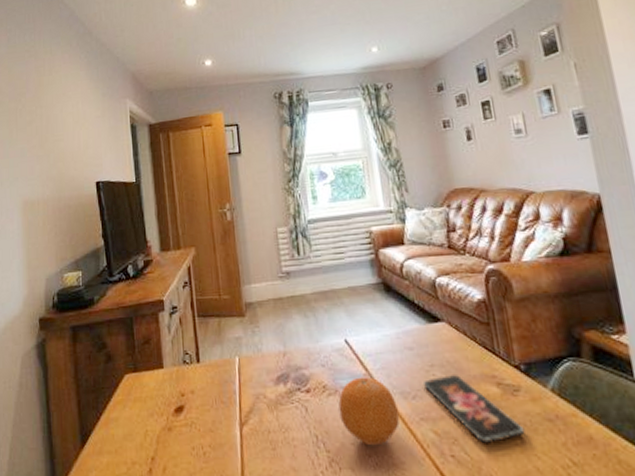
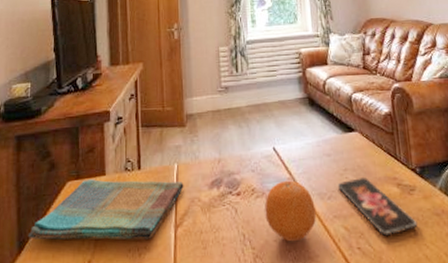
dish towel: none [89,372,247,438] -> present [28,179,184,240]

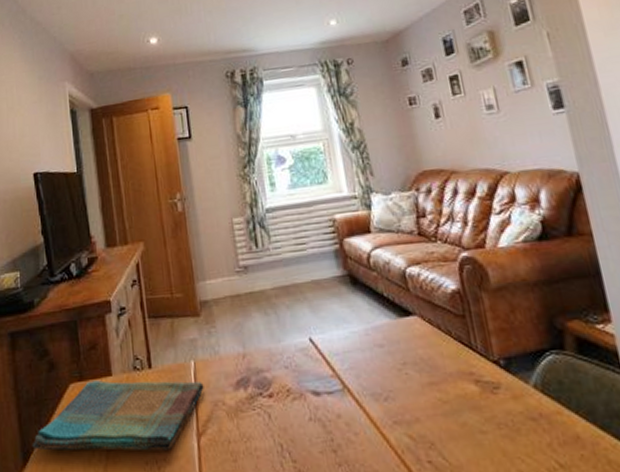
fruit: present [264,180,316,242] -> none [304,378,371,454]
smartphone: present [337,178,418,237] -> none [395,373,507,448]

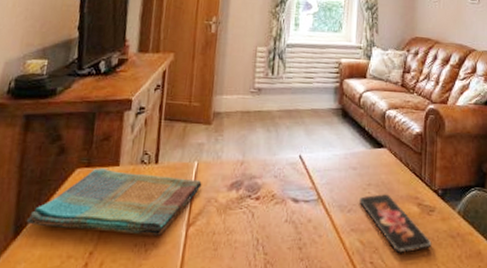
smartphone: none [395,373,507,448] -> present [358,194,432,254]

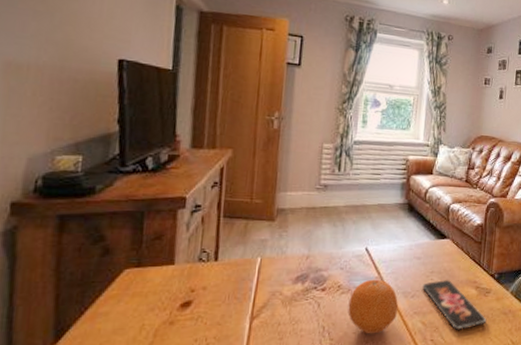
dish towel: present [26,168,202,236] -> none [68,268,266,331]
fruit: none [282,189,334,251] -> present [348,279,398,334]

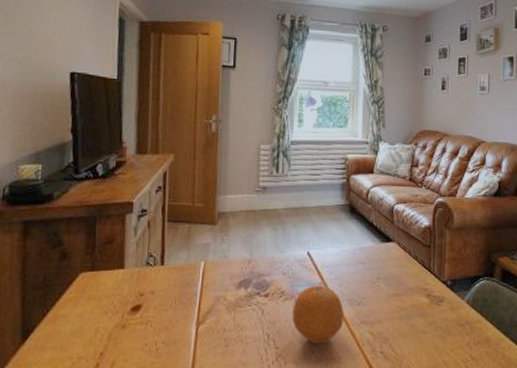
smartphone: present [422,280,487,331] -> none [368,287,441,343]

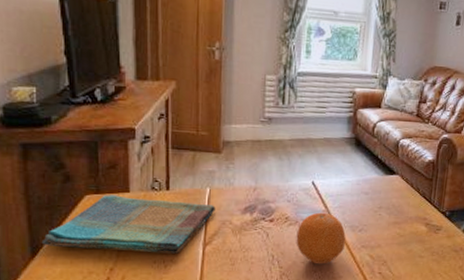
dish towel: none [33,272,210,335] -> present [41,195,216,254]

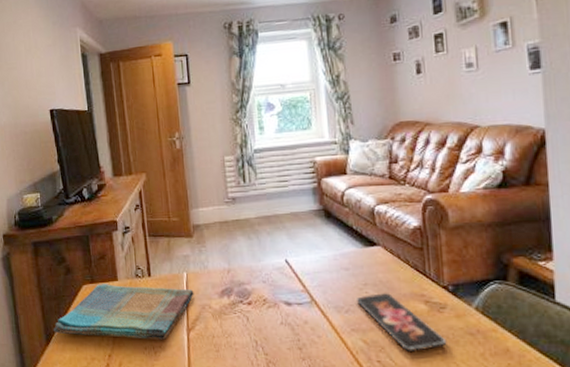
fruit: present [296,212,346,265] -> none [277,292,332,351]
smartphone: none [369,216,437,266] -> present [356,293,447,353]

